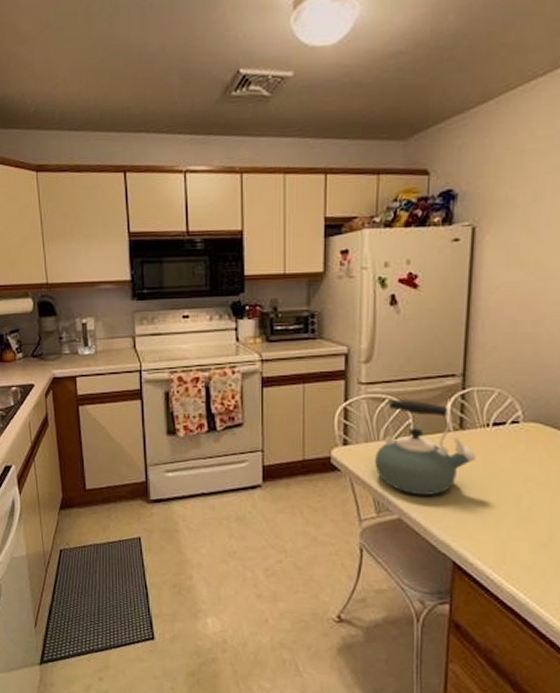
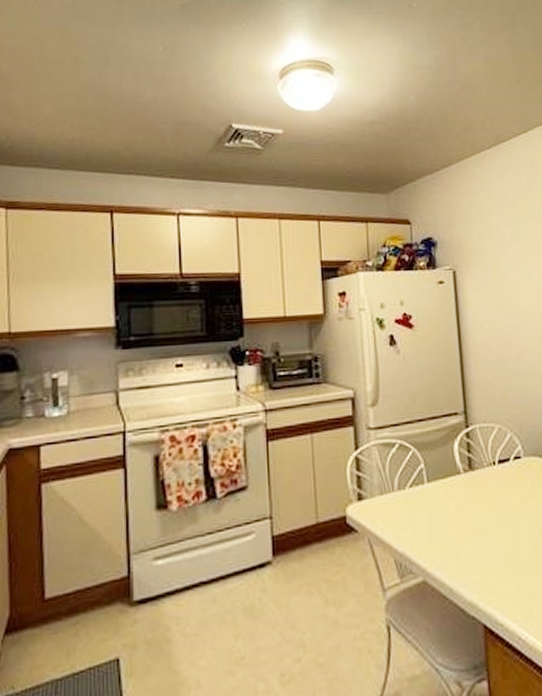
kettle: present [375,399,477,496] -> none [392,443,490,551]

